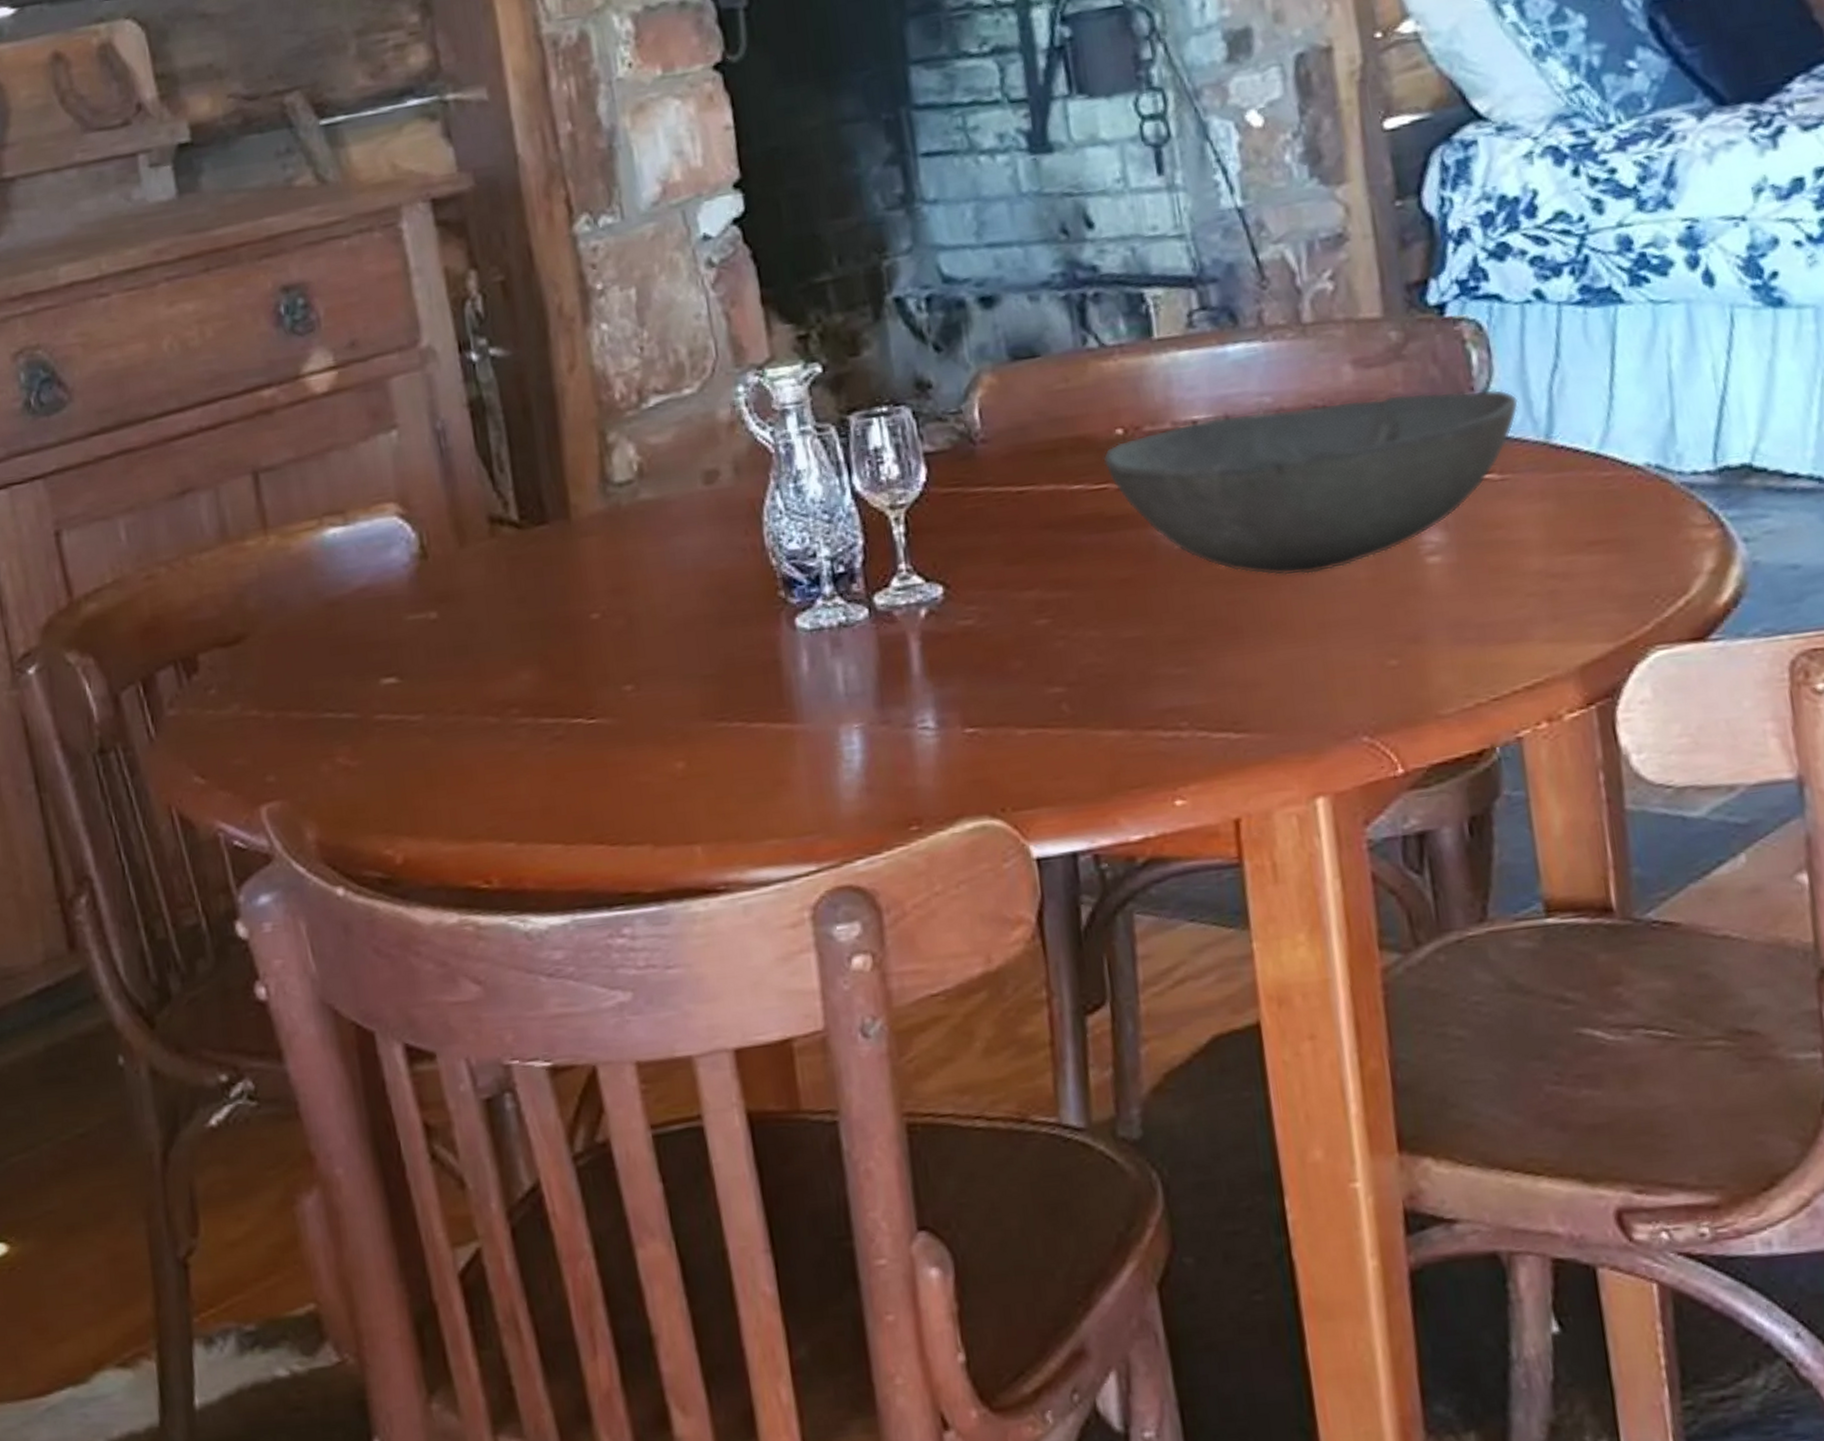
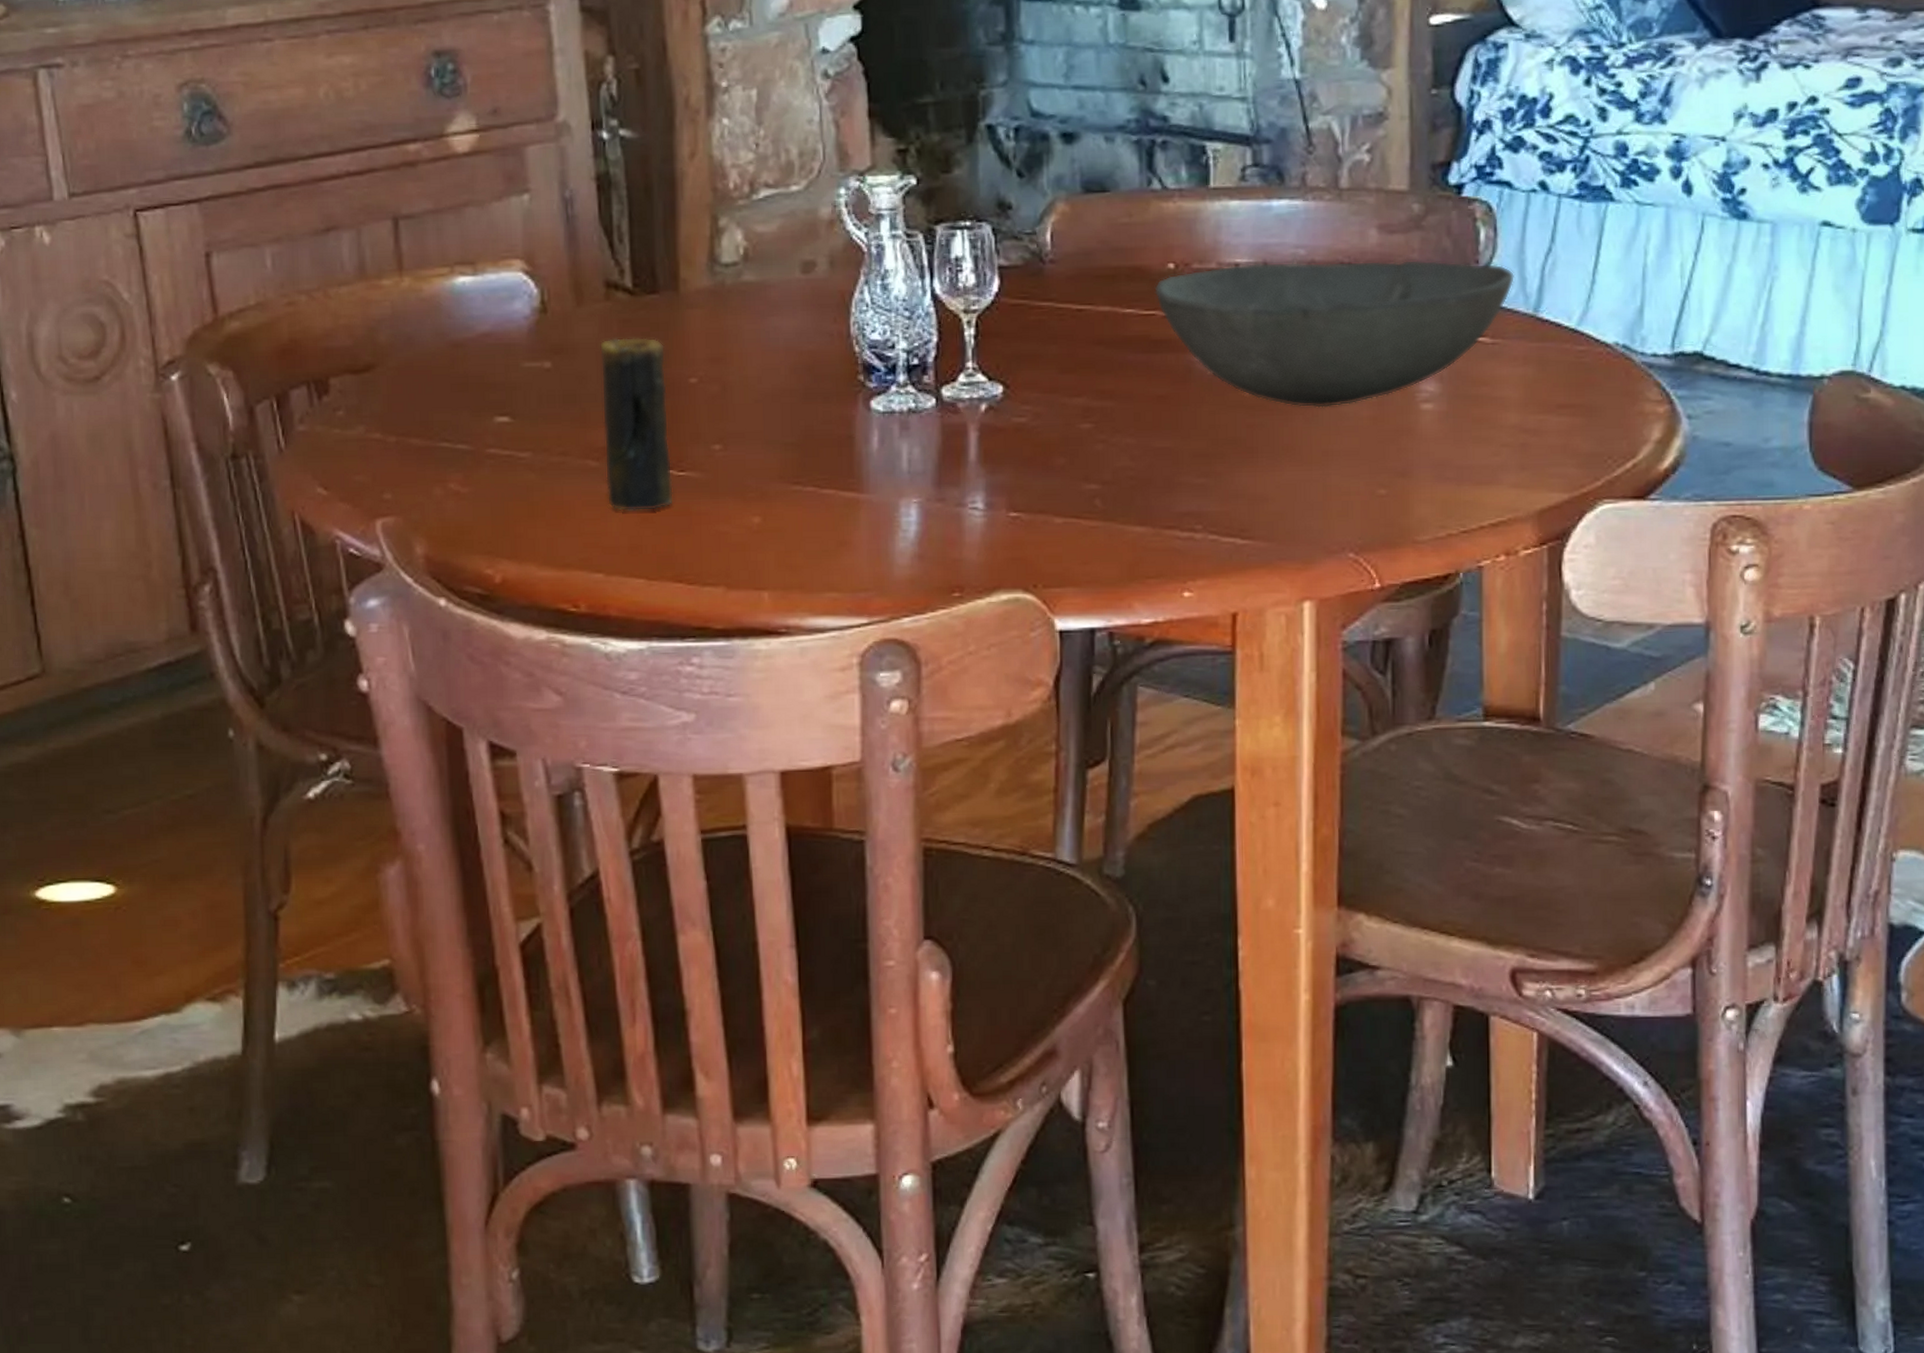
candle: none [488,573,585,770] -> present [599,336,673,512]

